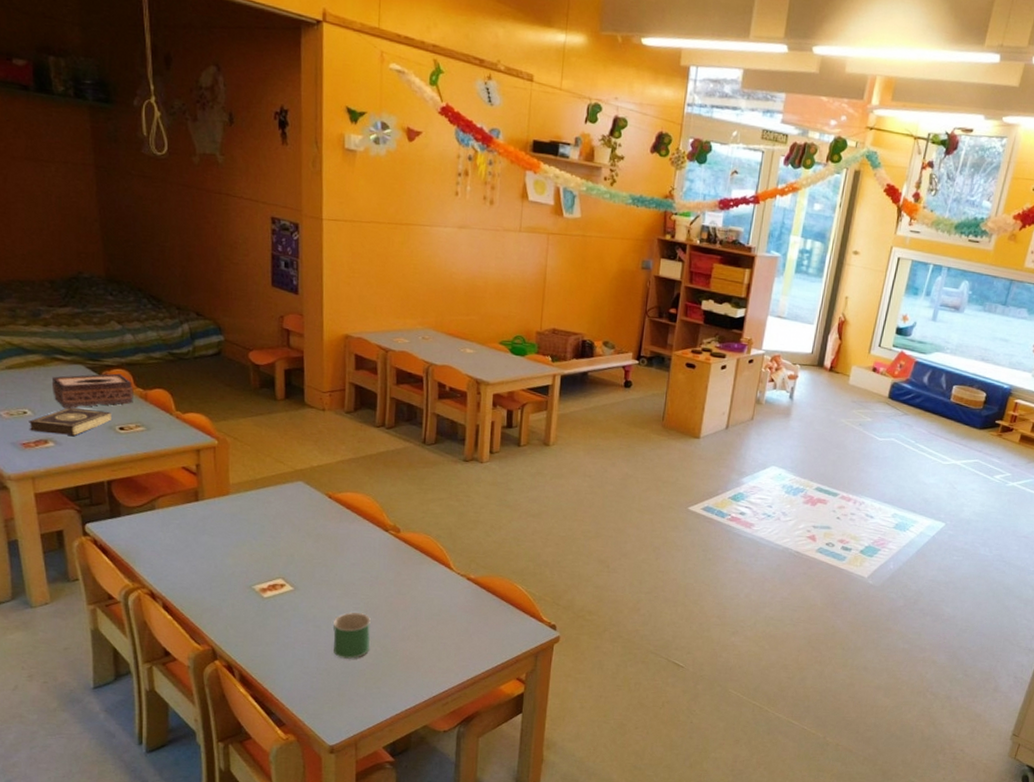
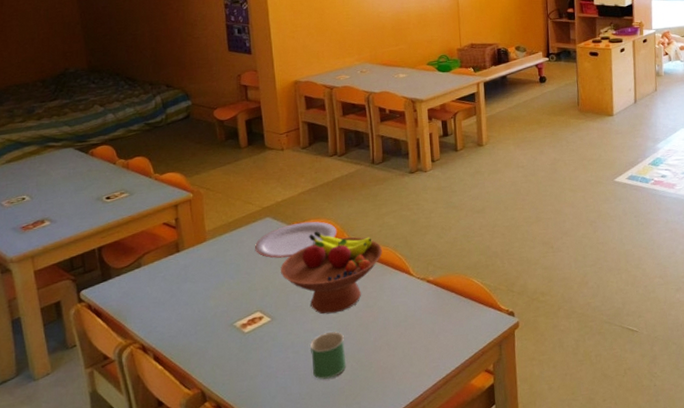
book: present [29,407,111,436] -> none [27,184,99,214]
tissue box: present [51,373,134,409] -> none [45,149,117,190]
plate: none [283,493,376,527] -> present [255,221,338,258]
fruit bowl: none [309,505,423,594] -> present [281,231,382,315]

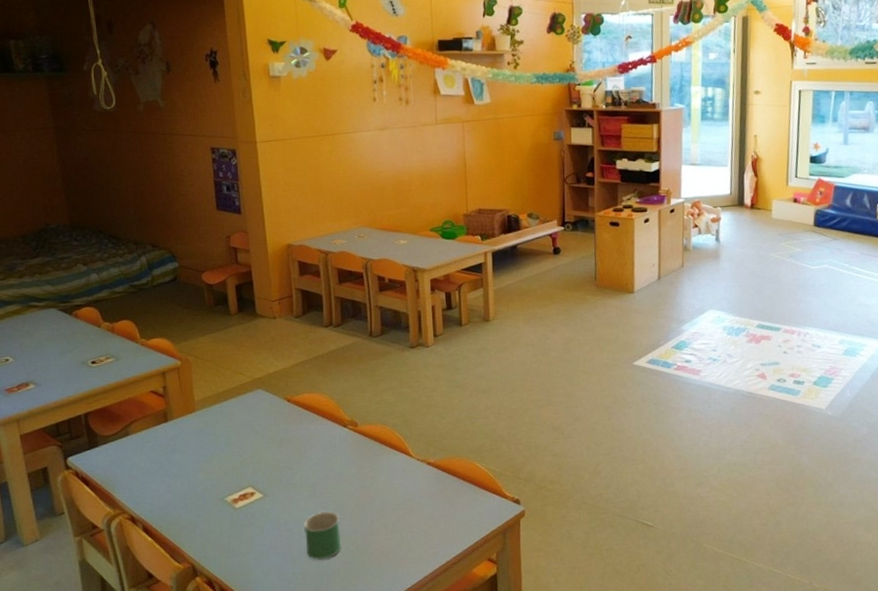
plate: present [255,221,338,258] -> none [246,395,333,432]
fruit bowl: present [281,231,382,315] -> none [273,405,380,493]

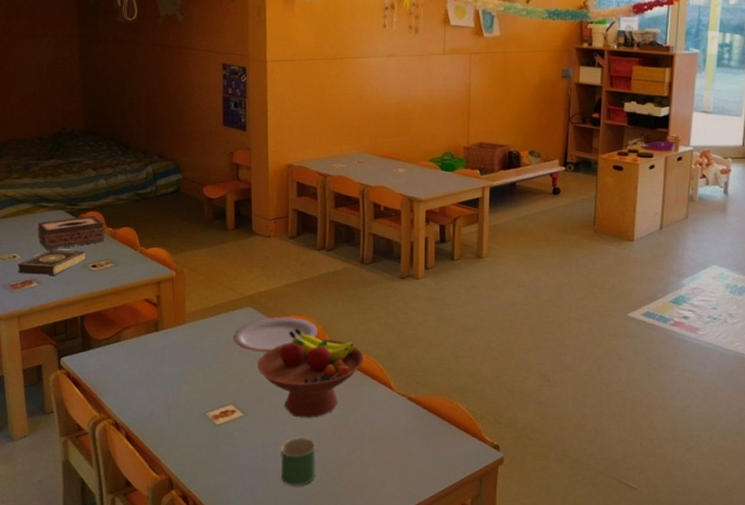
book: none [11,348,84,376] -> present [17,249,86,275]
tissue box: none [29,311,102,352] -> present [37,215,105,251]
plate: none [246,395,333,432] -> present [233,316,319,352]
fruit bowl: none [273,405,380,493] -> present [257,328,364,418]

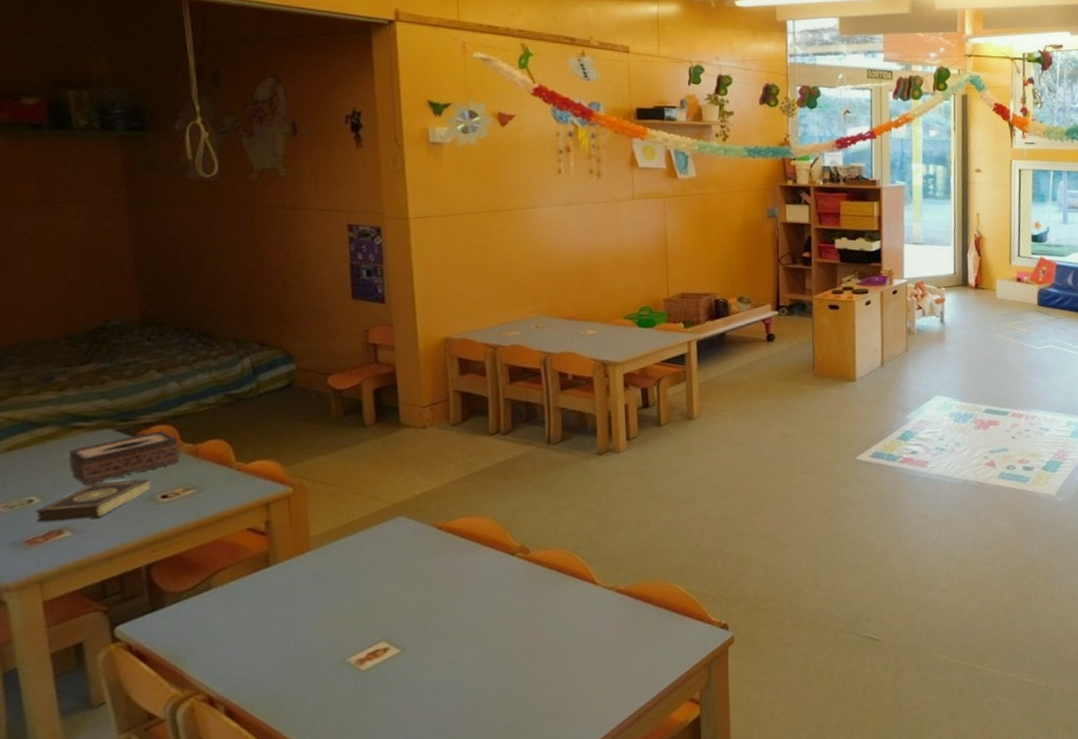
plate: present [233,316,319,352] -> none [381,519,498,570]
fruit bowl: present [257,328,364,418] -> none [417,532,558,641]
mug: present [280,437,317,486] -> none [454,662,505,726]

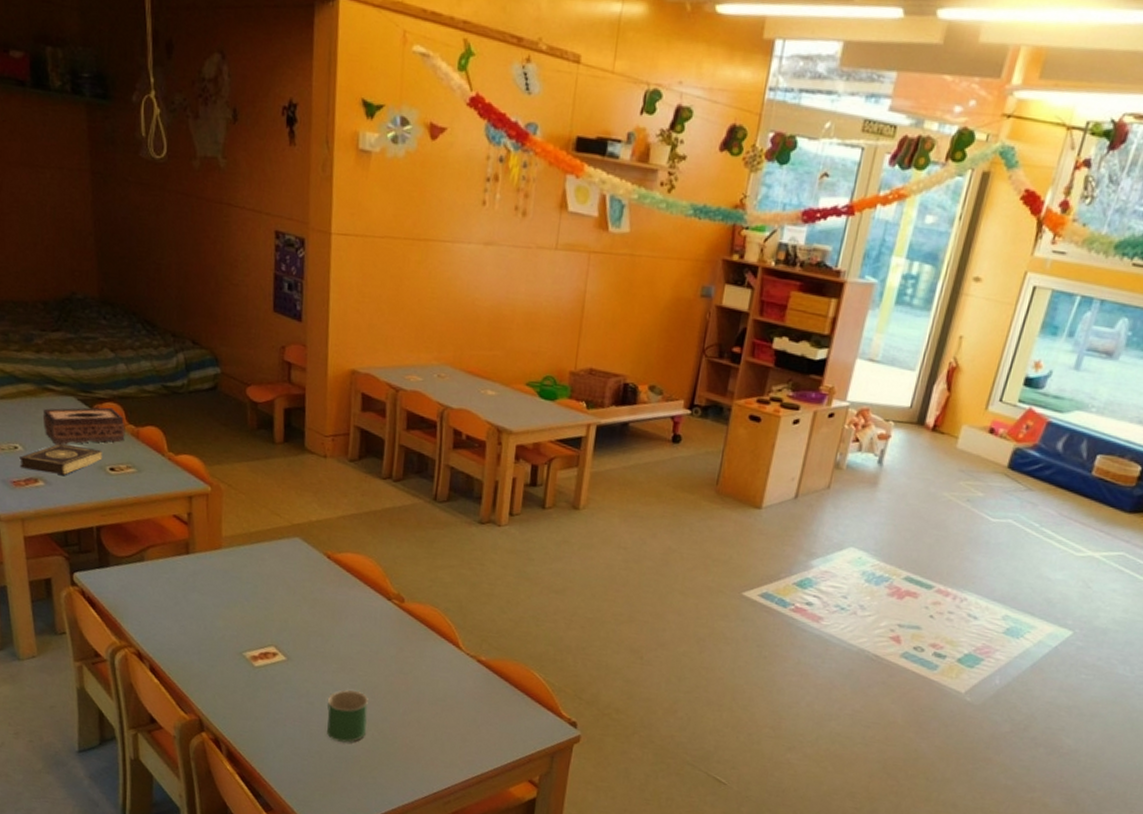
mug: none [454,662,505,726] -> present [326,690,368,743]

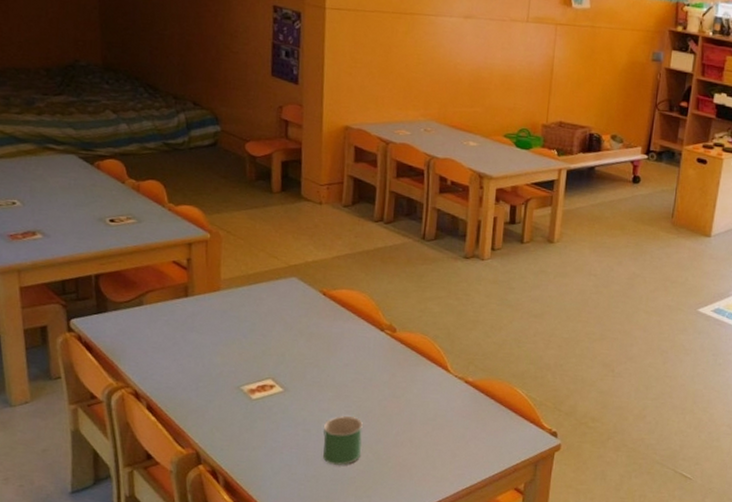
book: present [19,443,102,475] -> none [17,198,102,228]
tissue box: present [42,407,125,446] -> none [42,163,126,200]

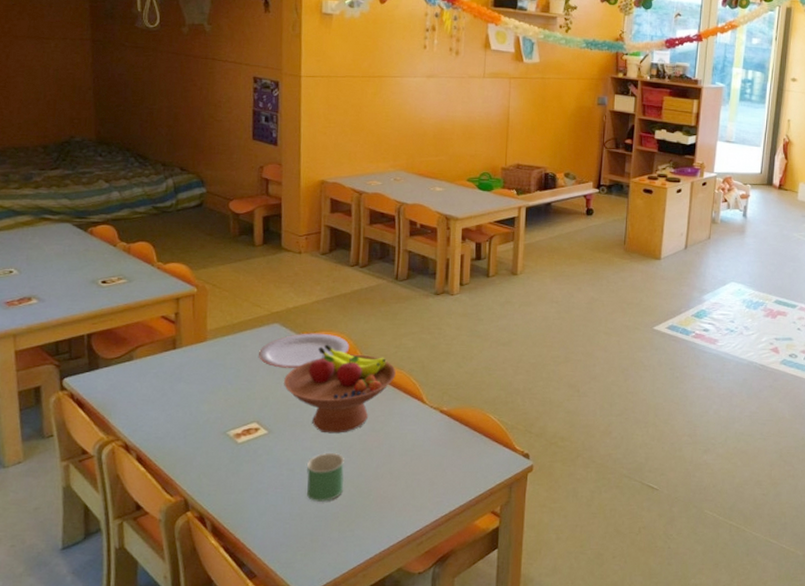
plate: none [275,289,372,326] -> present [259,333,350,368]
fruit bowl: none [301,303,420,397] -> present [284,344,396,434]

